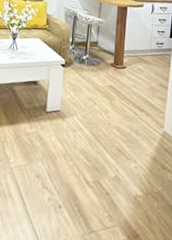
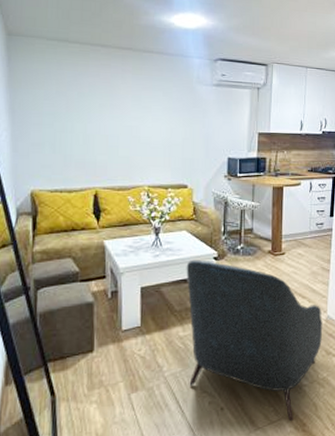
armchair: none [32,64,160,231] -> present [186,260,323,422]

